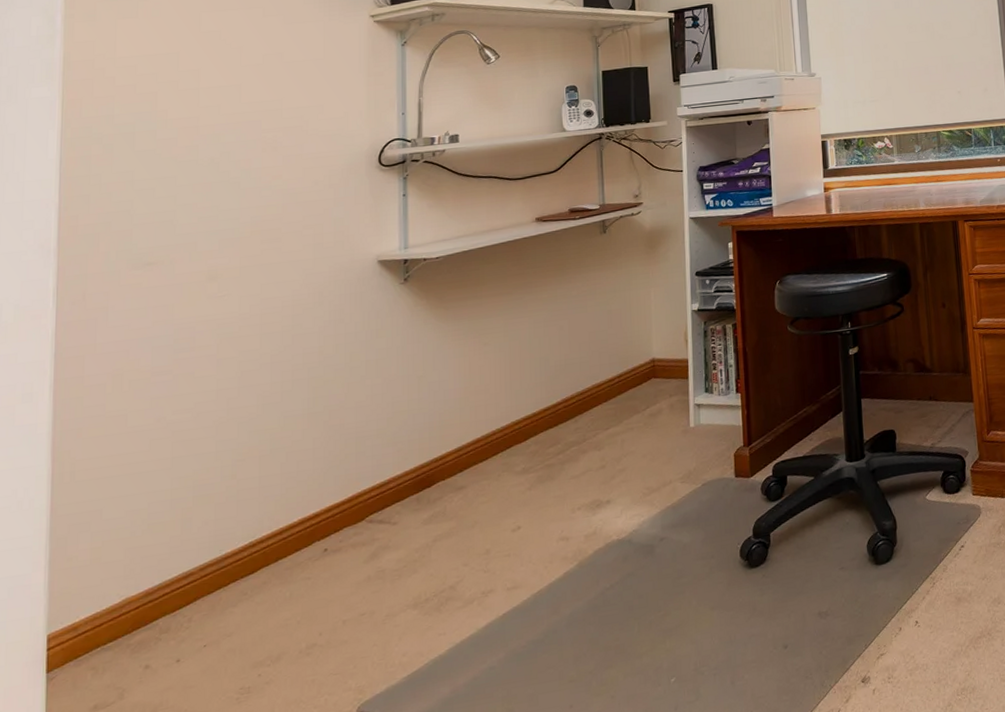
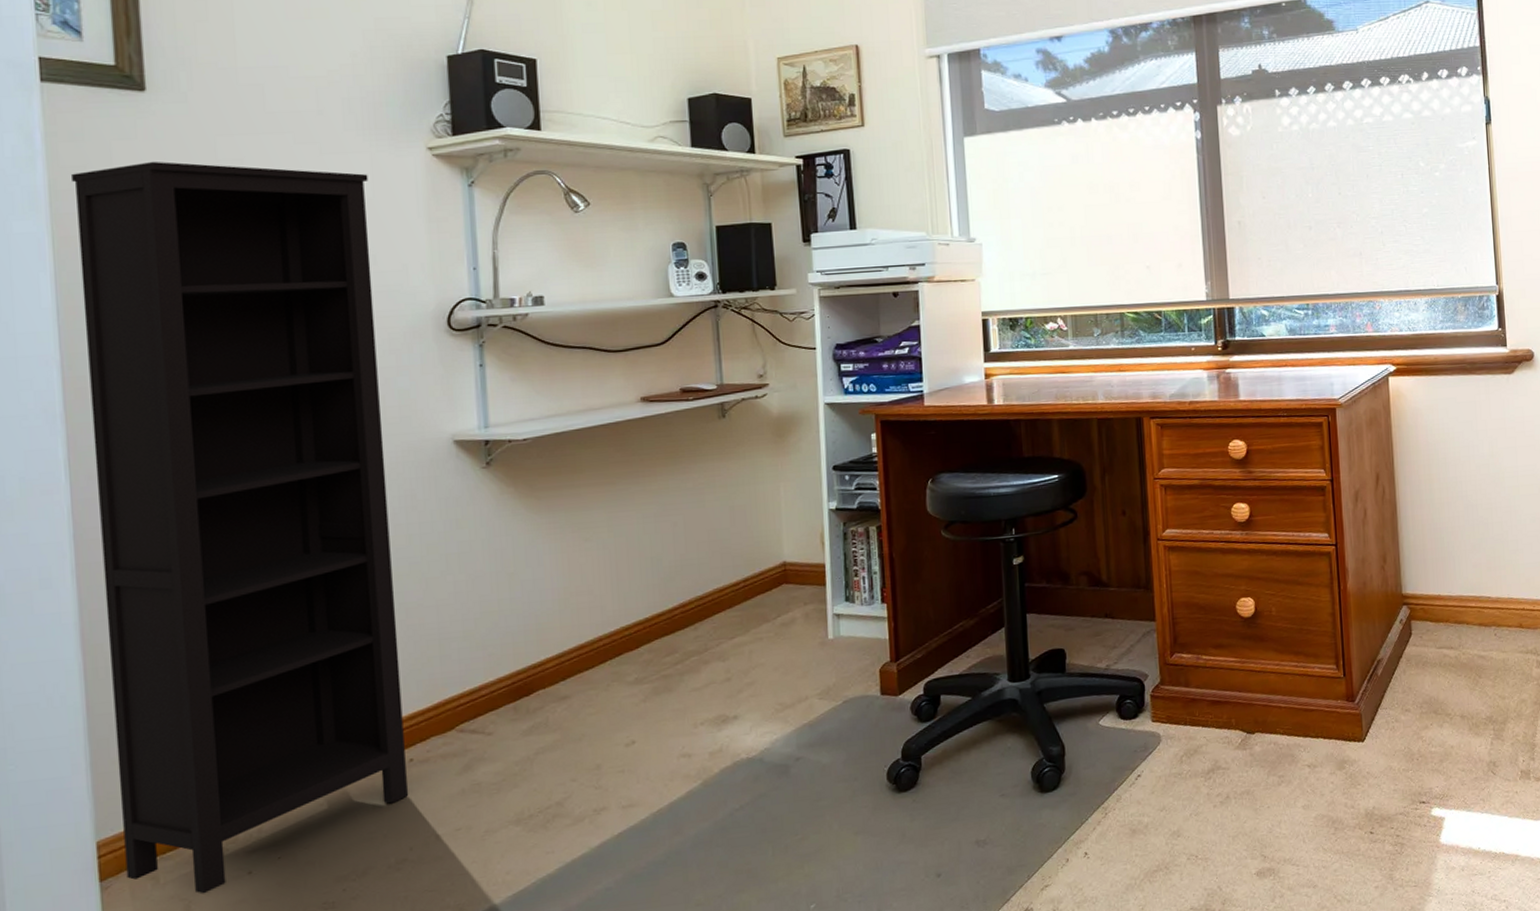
bookcase: none [70,34,322,683] -> present [72,161,409,894]

